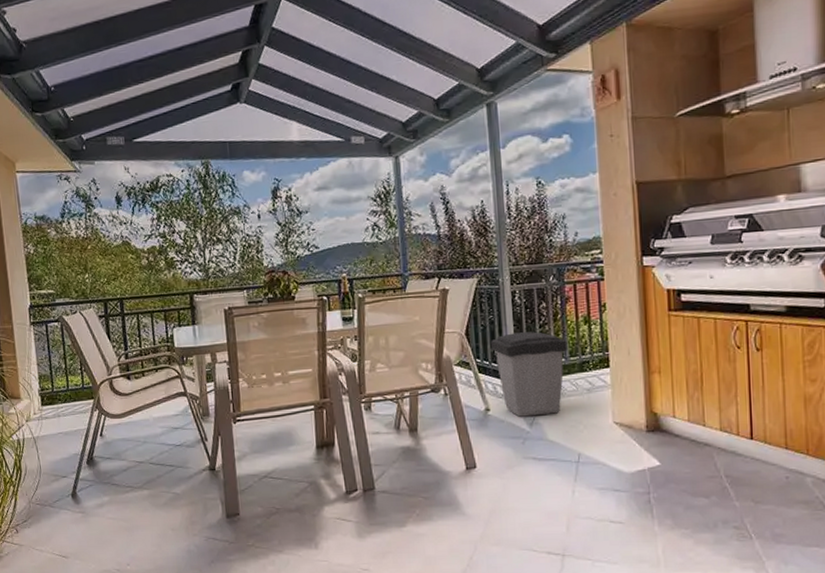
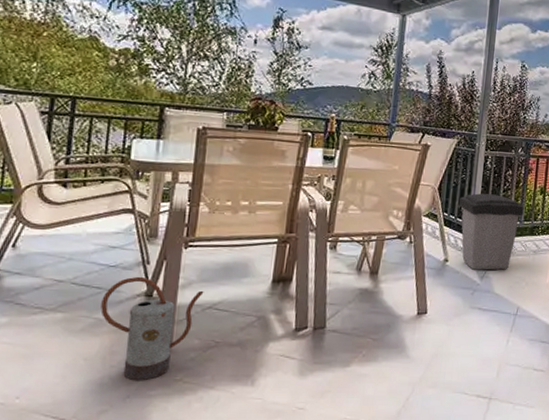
watering can: none [175,452,258,548] -> present [101,276,204,381]

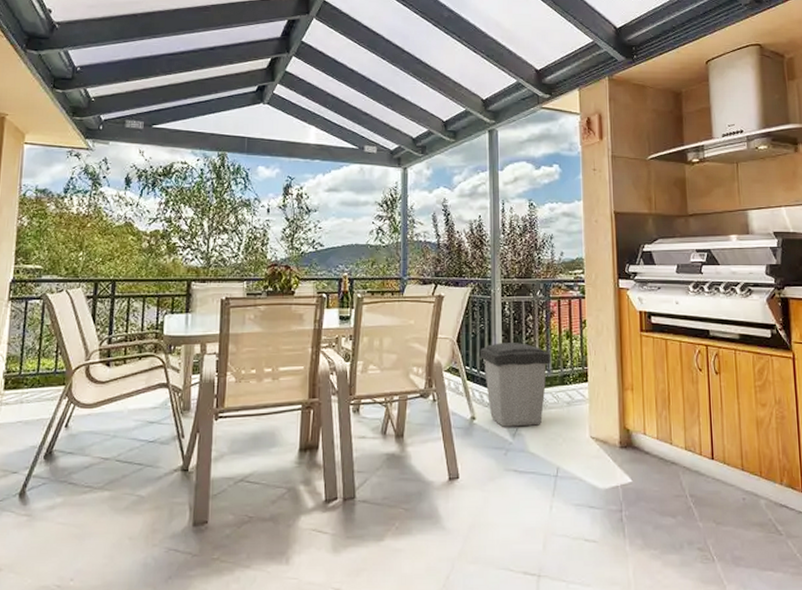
watering can: present [101,276,204,381] -> none [142,450,235,561]

